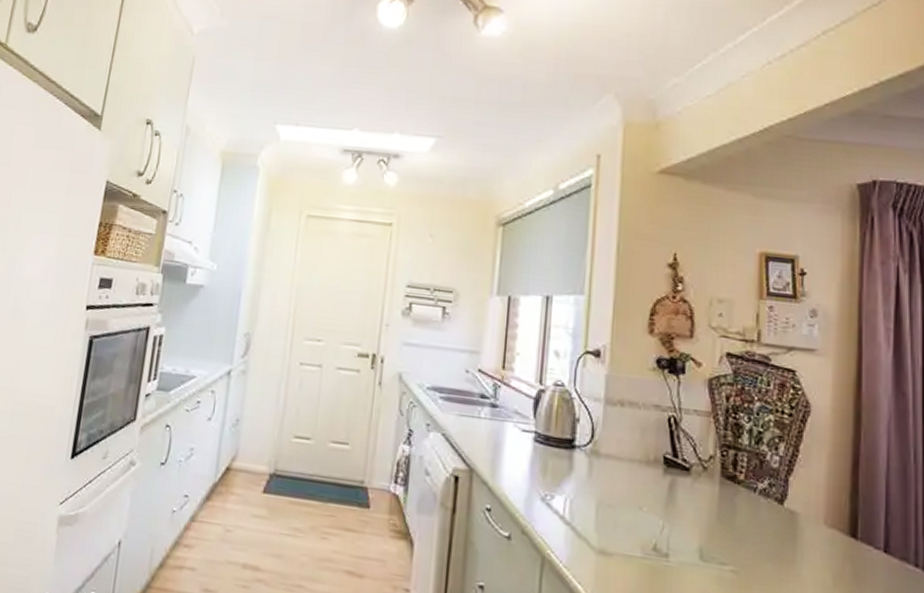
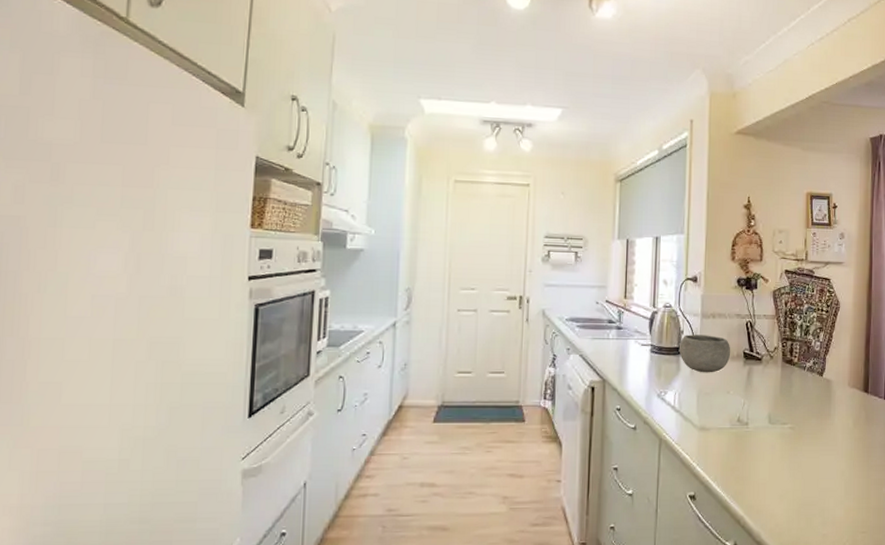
bowl: none [572,424,646,479] -> present [679,334,731,373]

